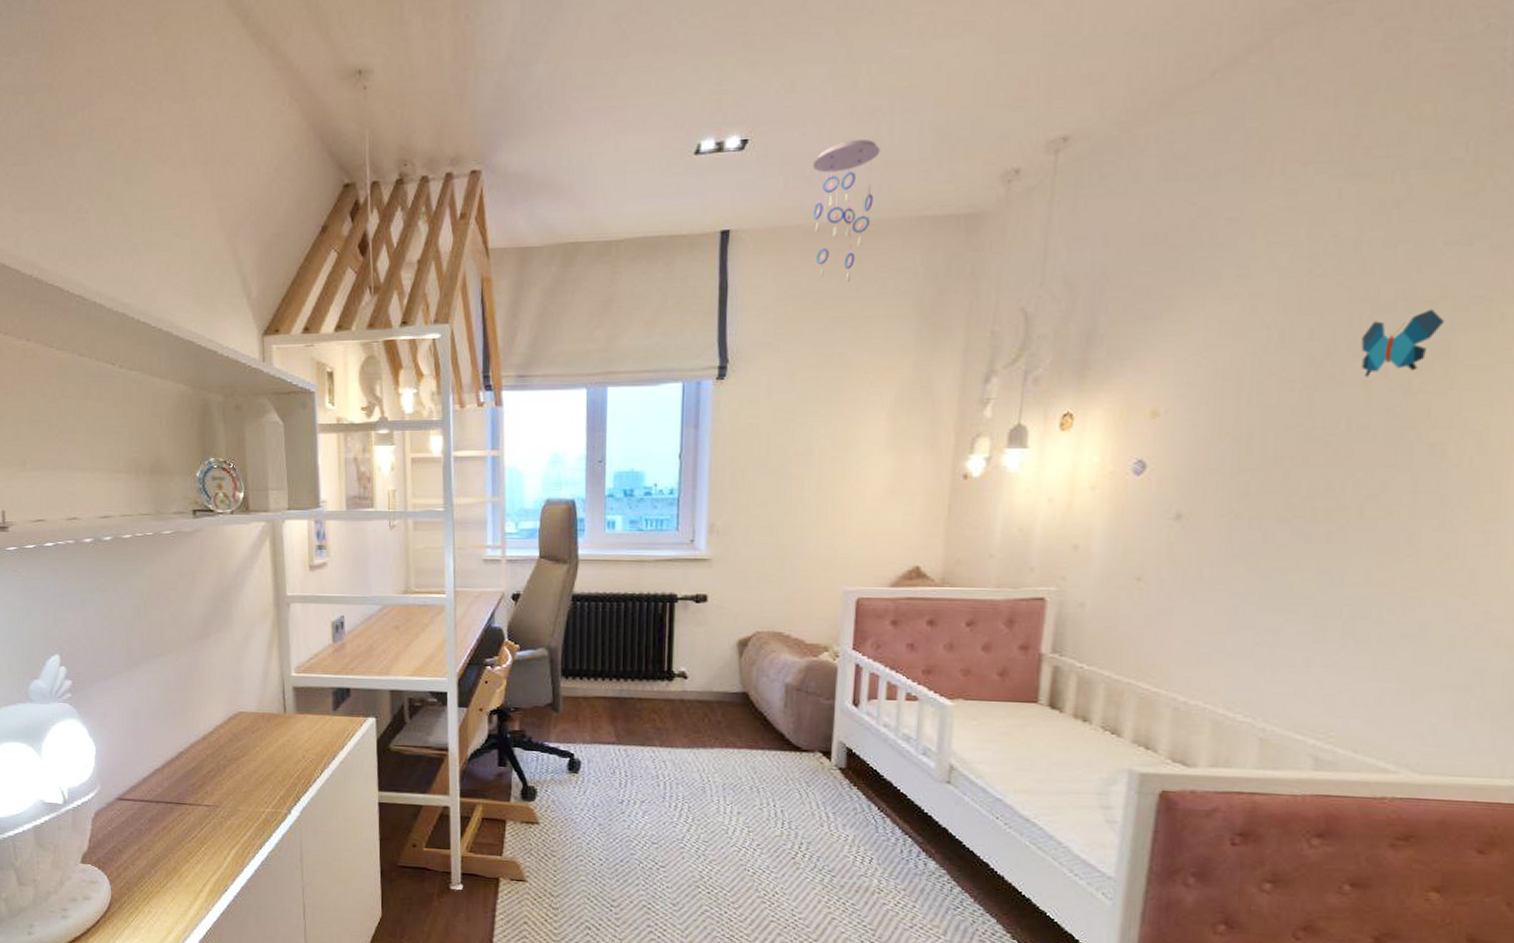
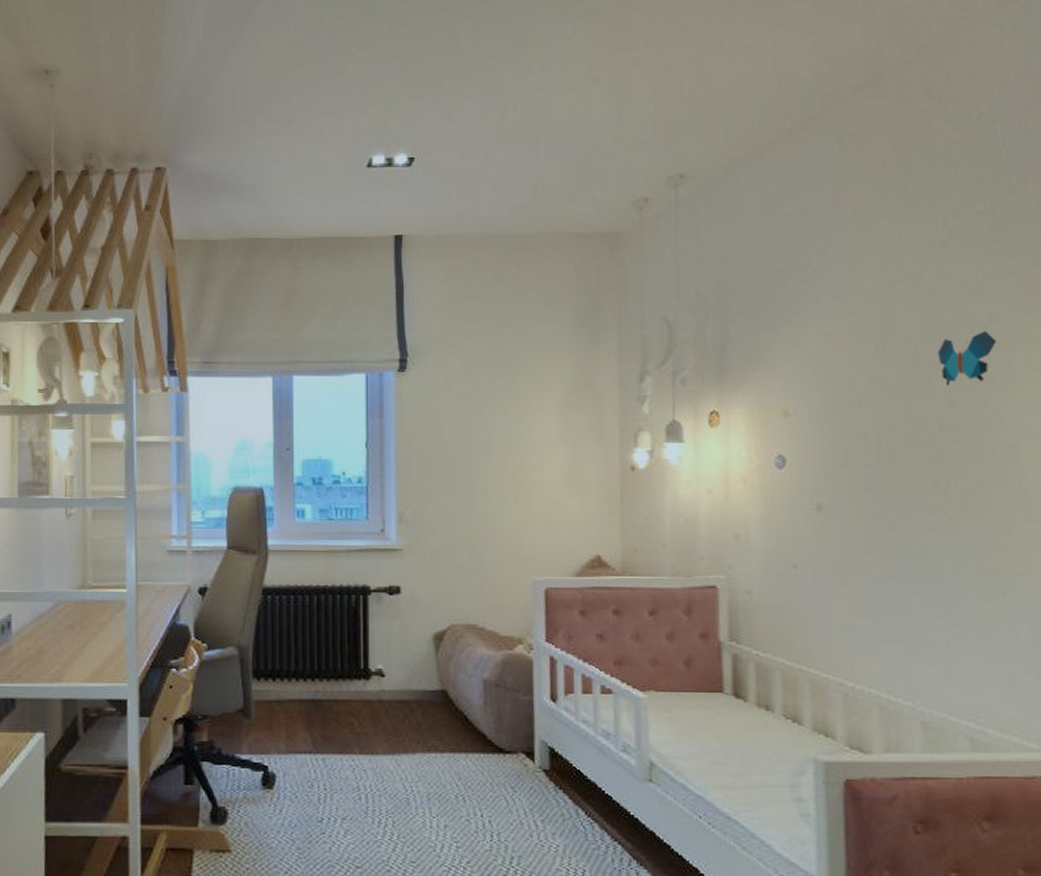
ceiling mobile: present [812,139,880,282] -> none [472,165,530,287]

